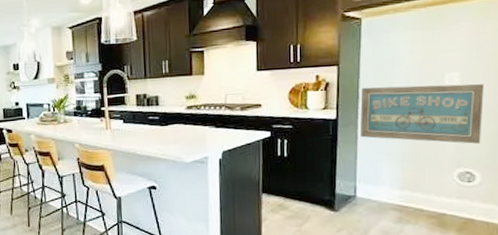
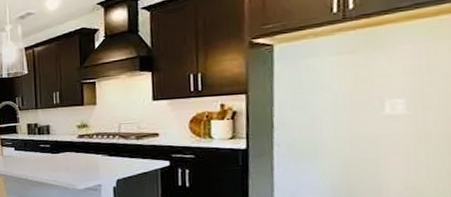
wall art: present [360,83,484,144] -> none [276,111,441,179]

